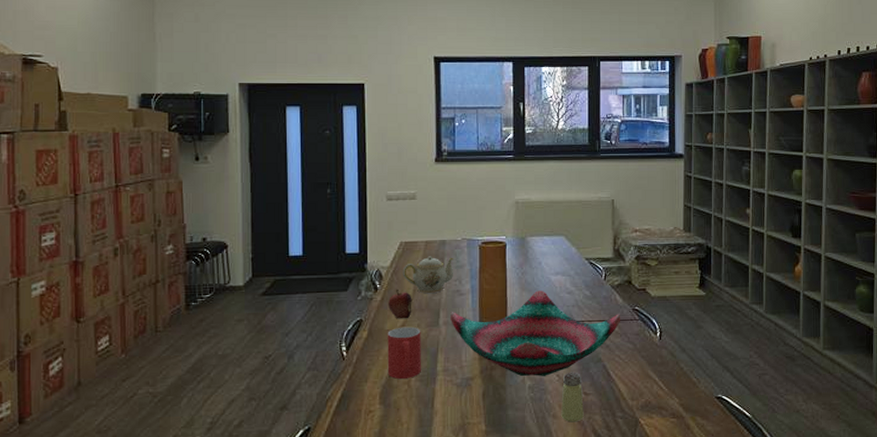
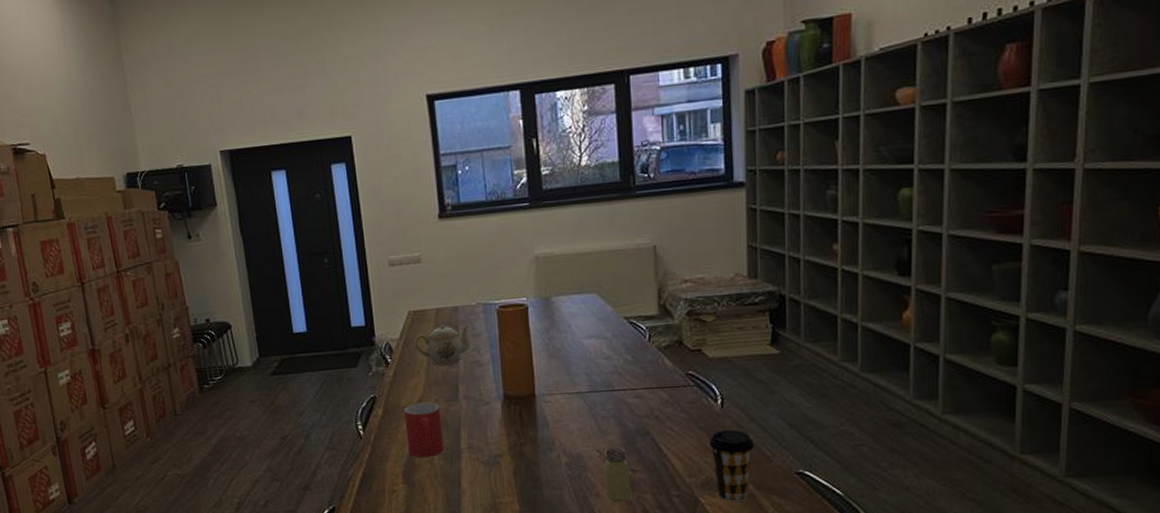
fruit: present [389,290,412,319] -> none [402,363,429,395]
decorative bowl: present [451,290,620,376] -> none [470,357,671,452]
coffee cup: none [648,359,684,423] -> present [708,430,754,503]

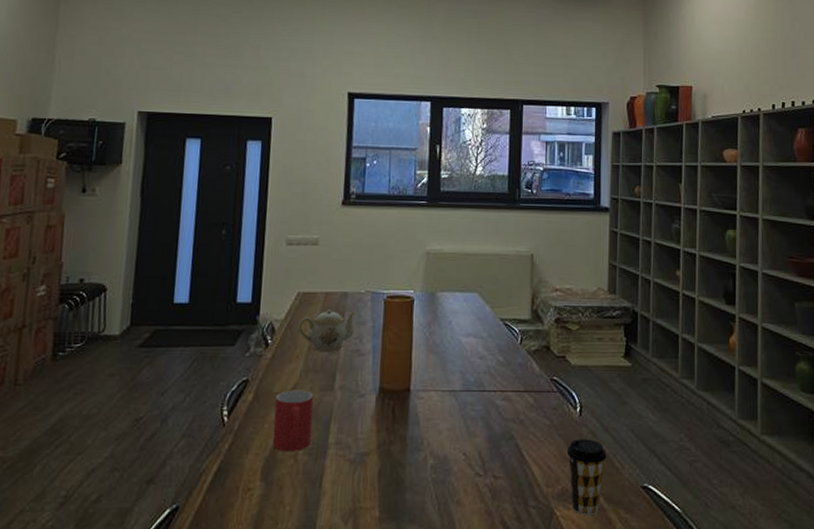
saltshaker: present [604,447,632,502] -> none [466,451,492,511]

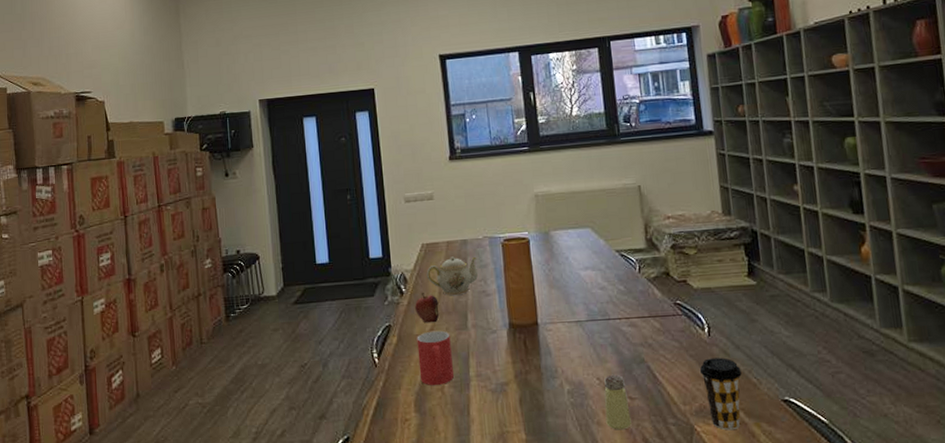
fruit: none [279,347,306,381] -> present [415,293,440,323]
saltshaker: none [466,451,492,511] -> present [604,375,632,430]

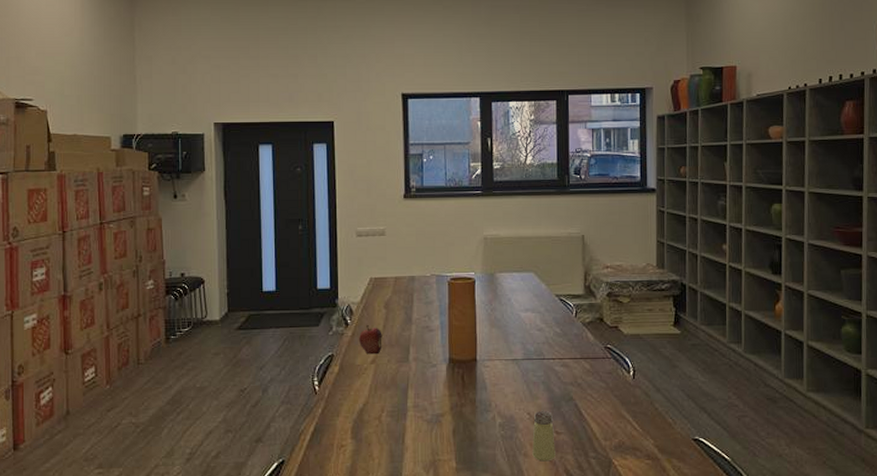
mug: present [417,330,454,386] -> none [358,362,391,415]
teapot: present [426,256,479,296] -> none [372,292,424,330]
coffee cup: present [699,357,742,431] -> none [622,399,659,465]

